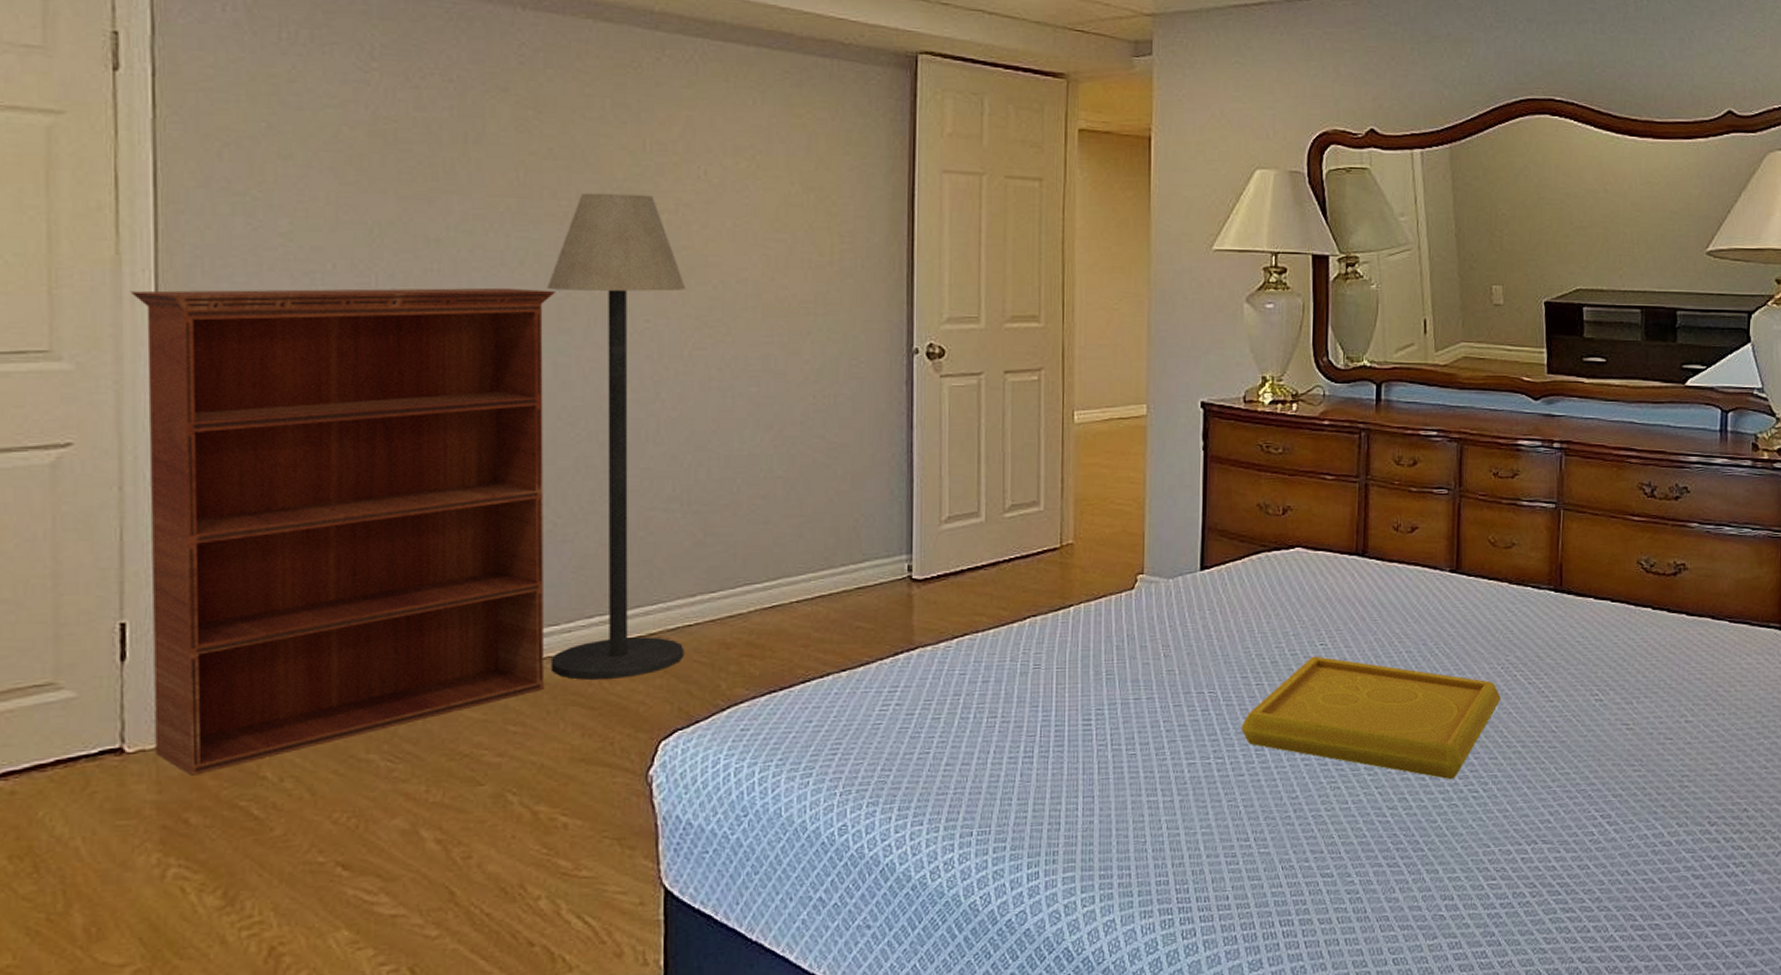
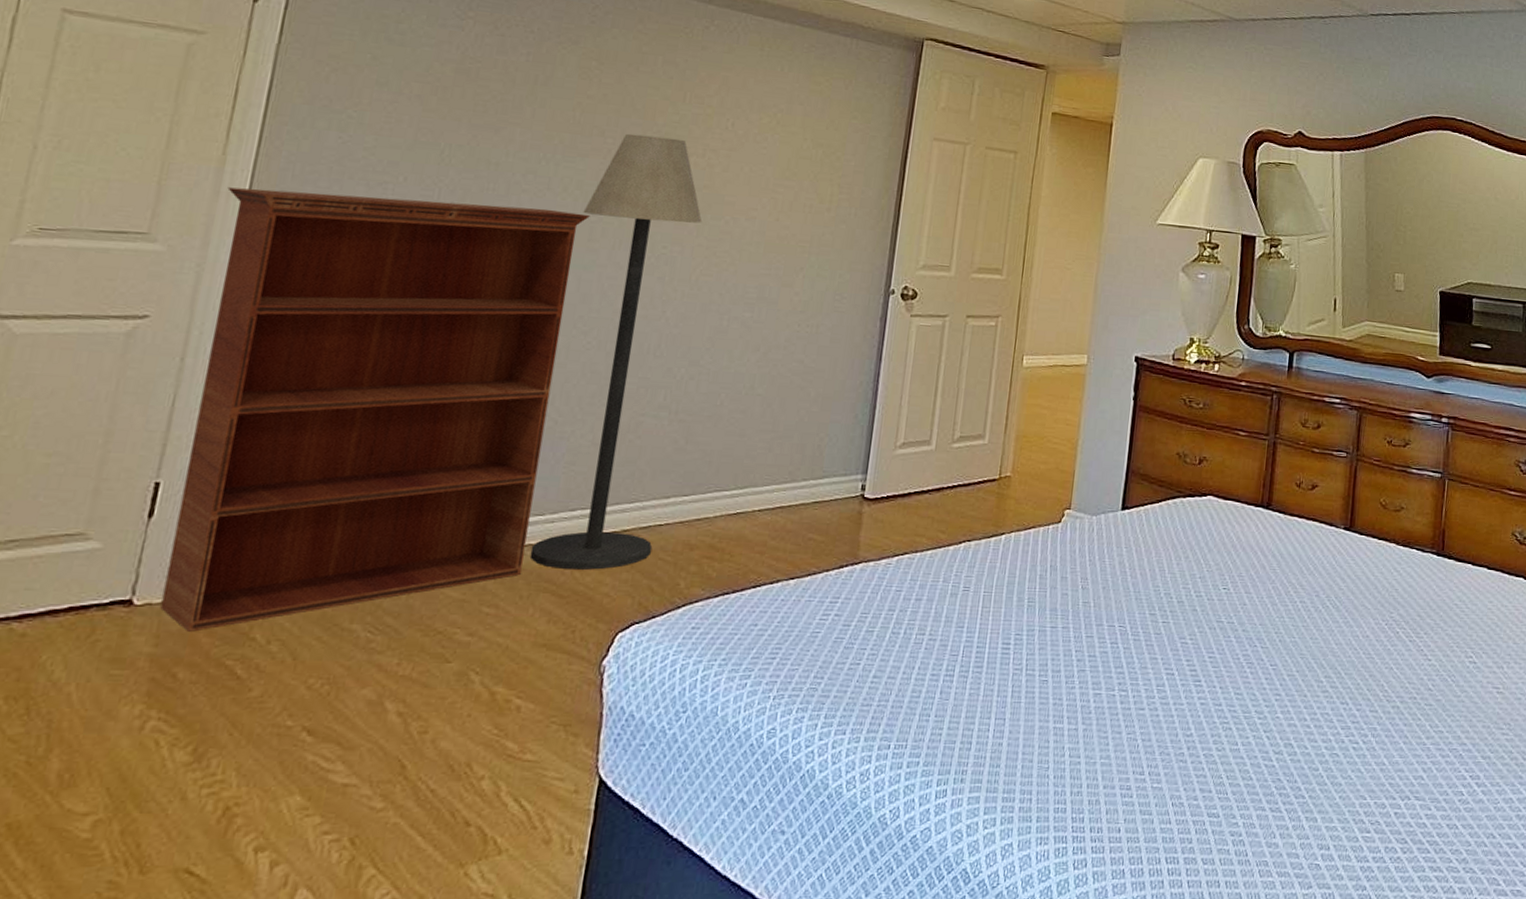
serving tray: present [1241,656,1501,780] -> none [1145,599,1384,729]

